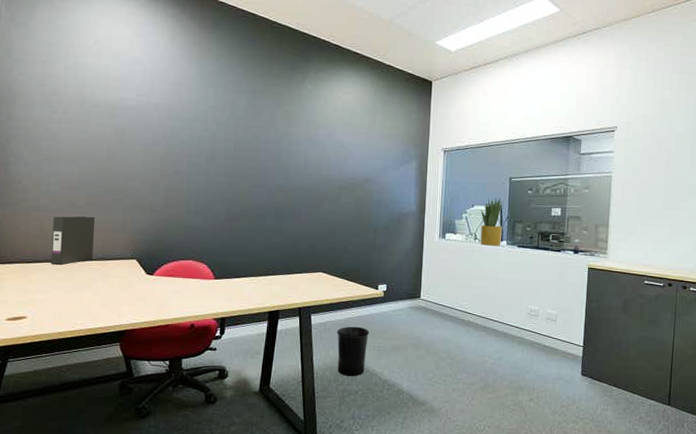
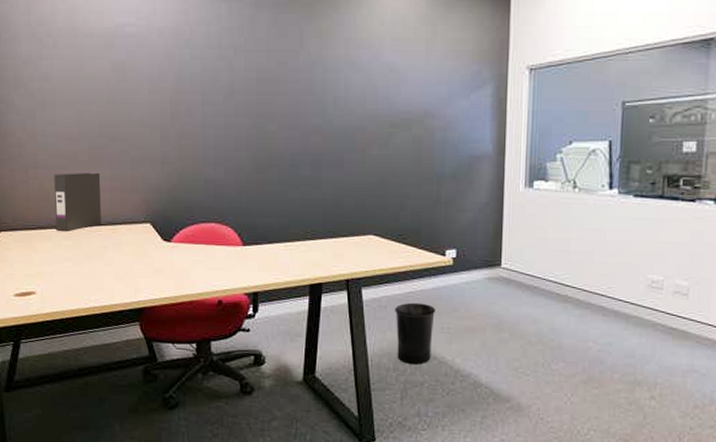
planter: present [480,197,504,246] -> none [580,130,615,196]

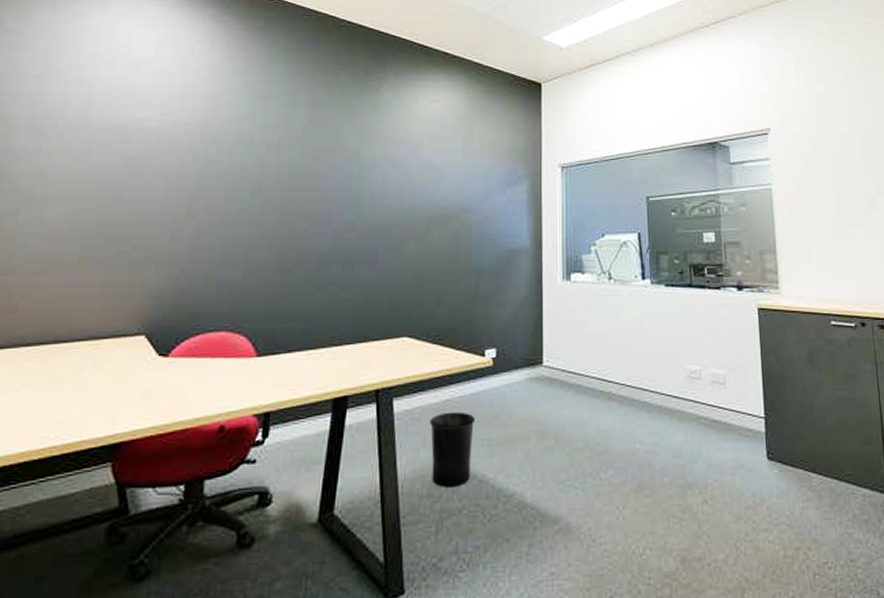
binder: present [54,172,101,231] -> none [19,277,90,350]

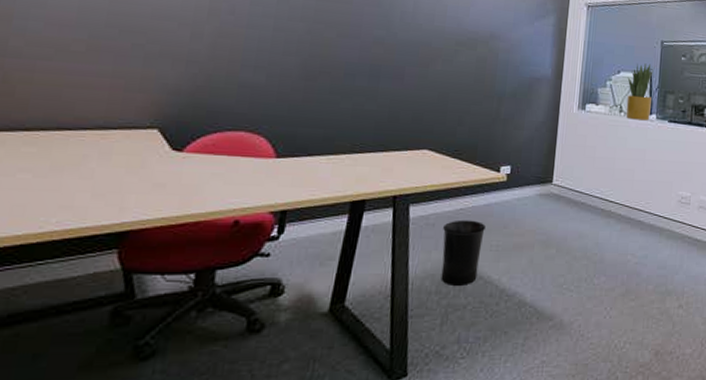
planter: none [613,223,643,287] -> present [625,63,655,121]

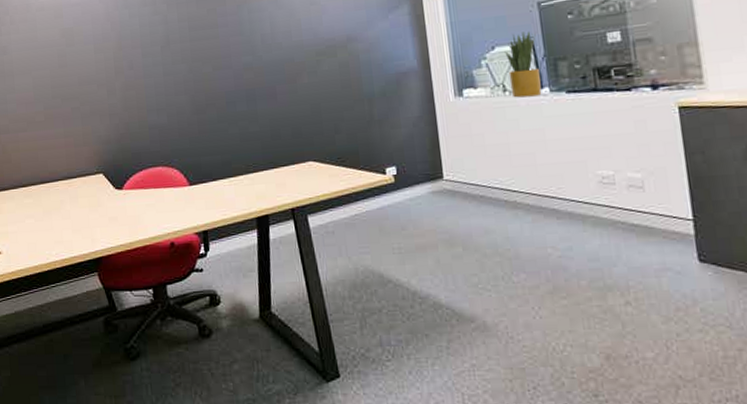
waste bin: present [441,219,485,286] -> none [343,224,386,290]

